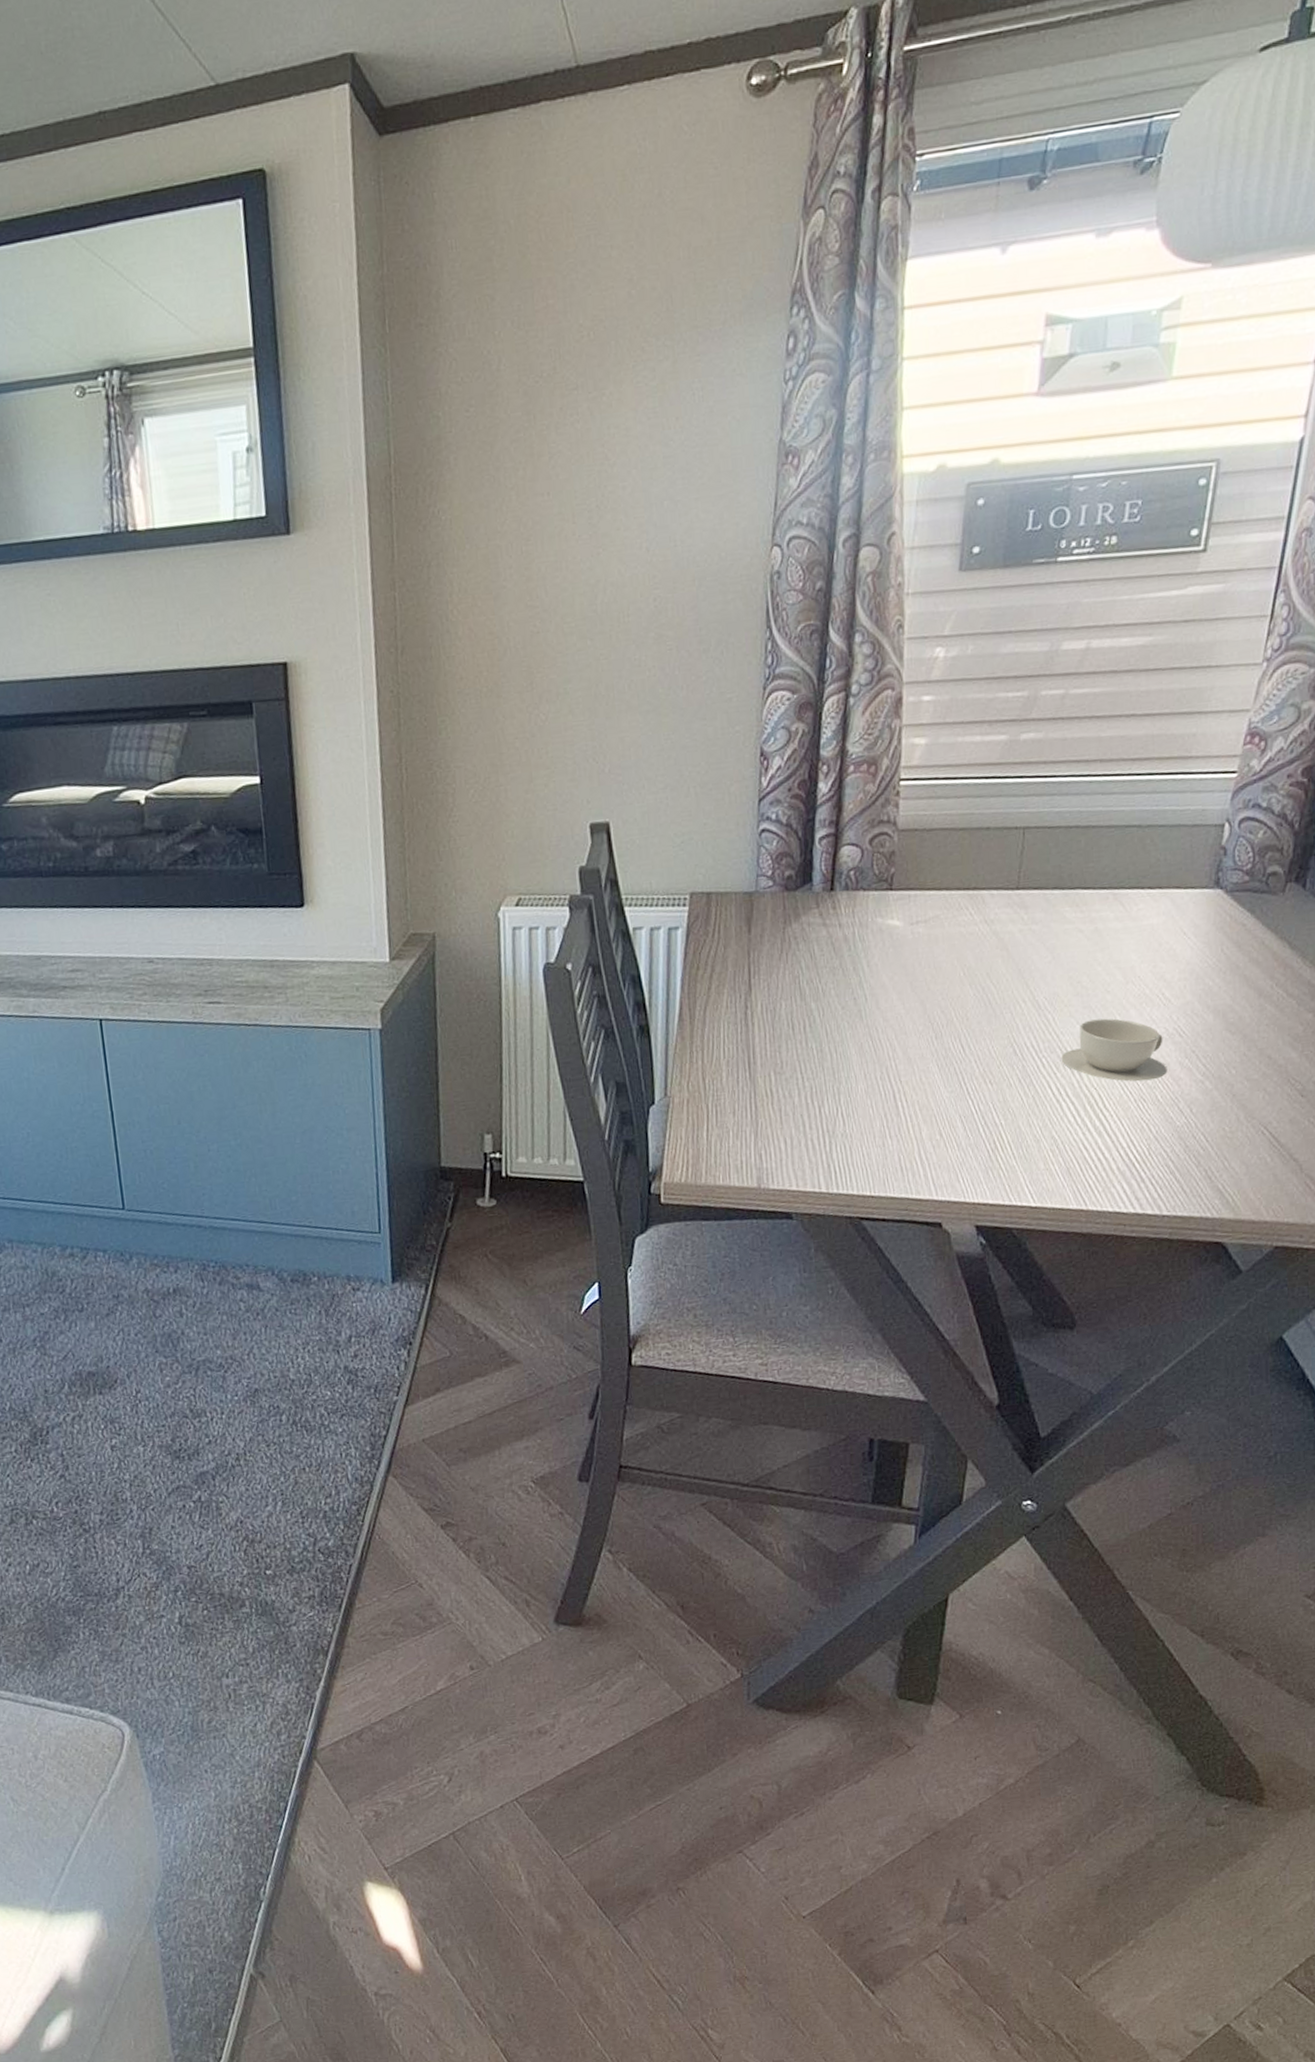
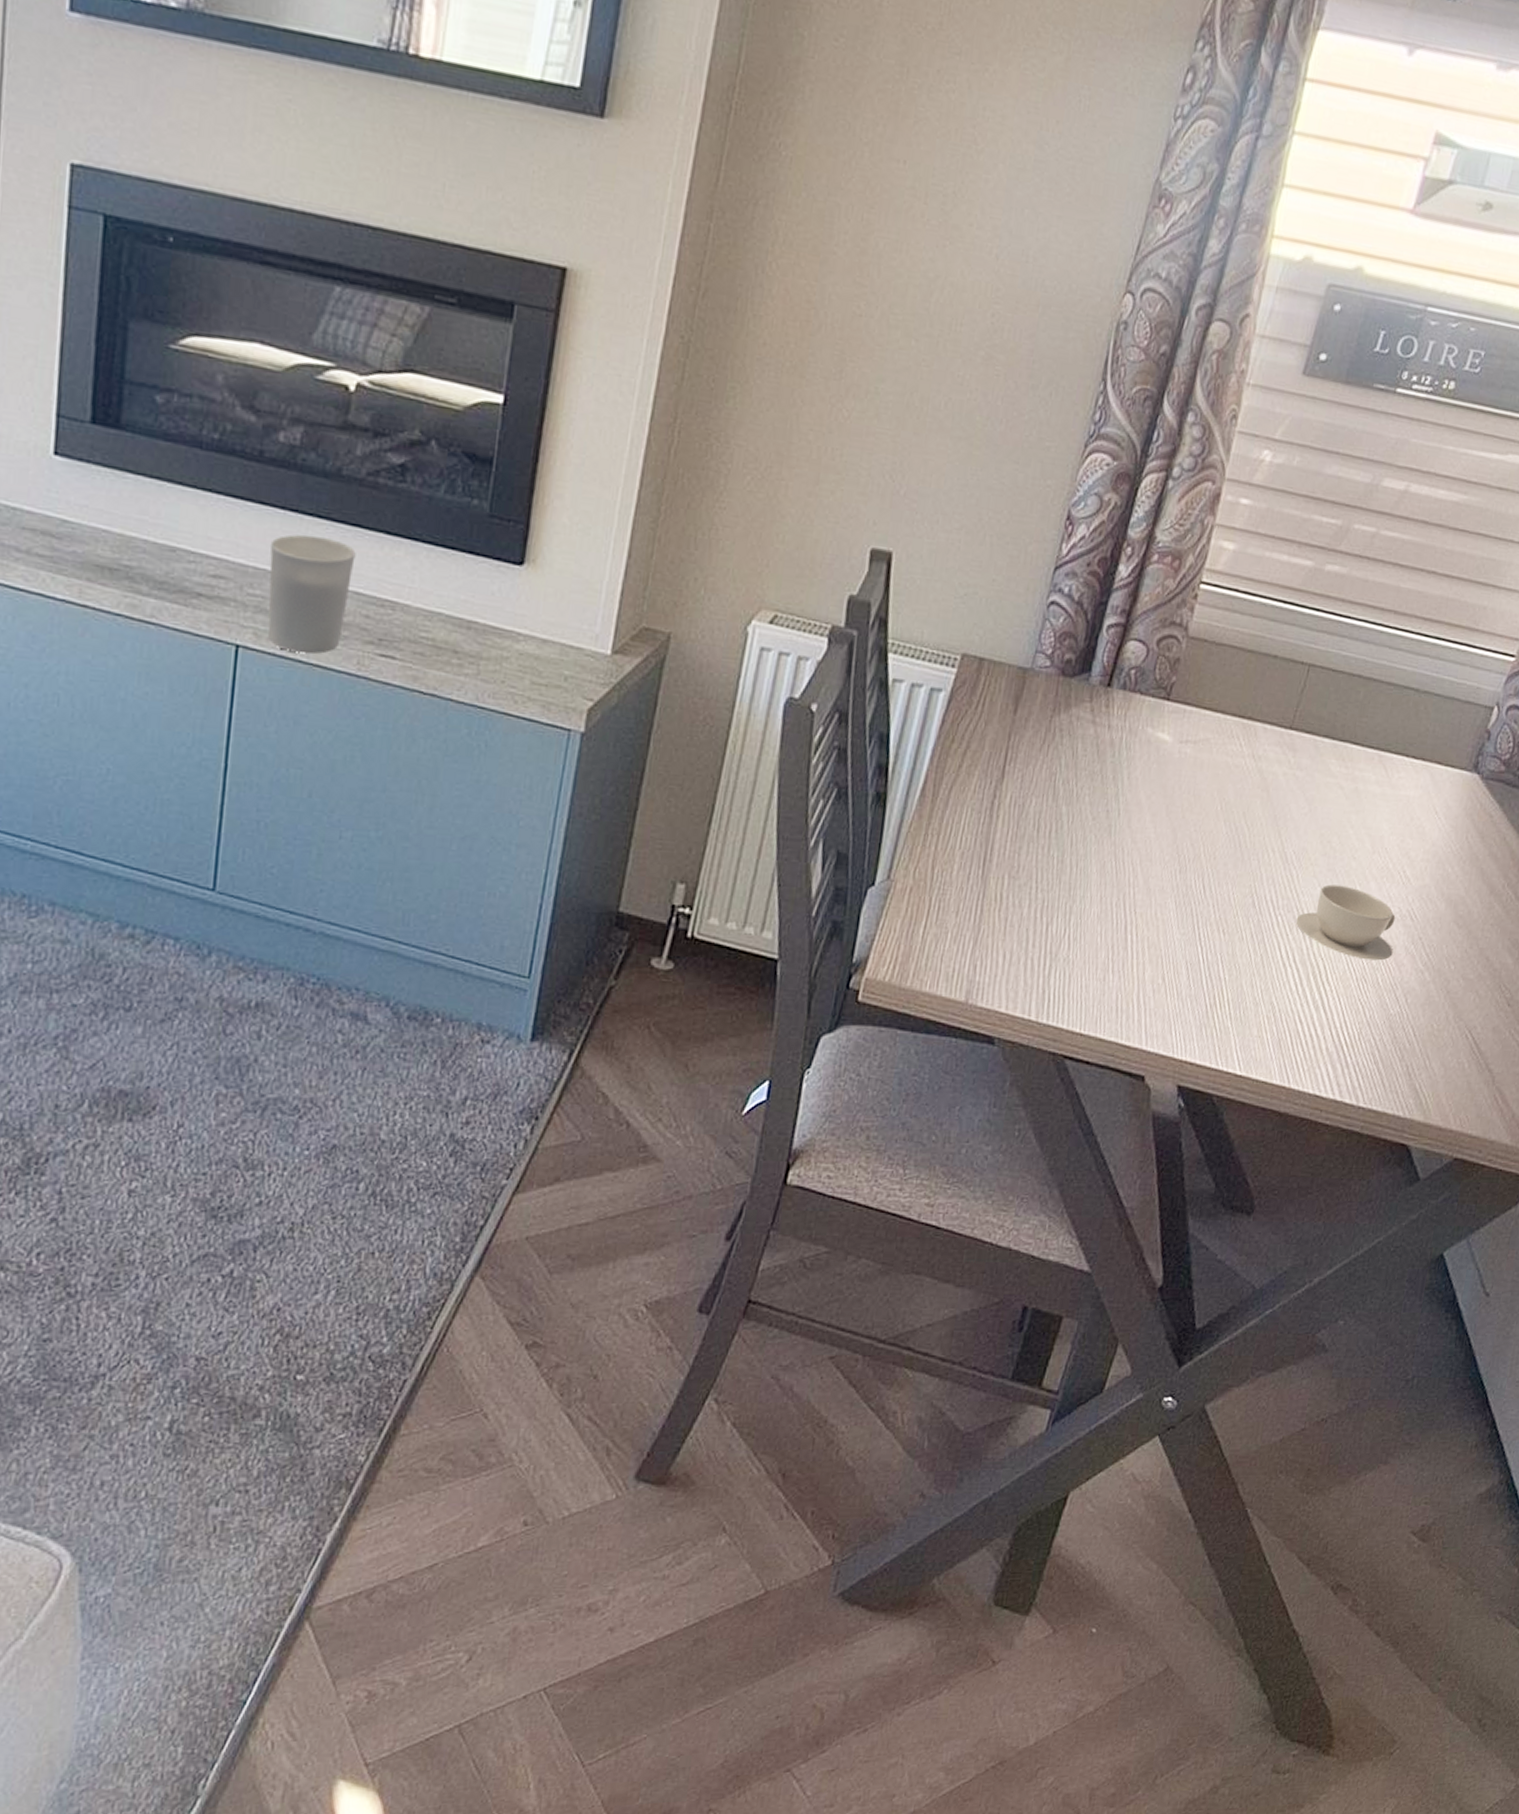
candle holder: none [107,921,176,1016] -> present [267,534,356,655]

